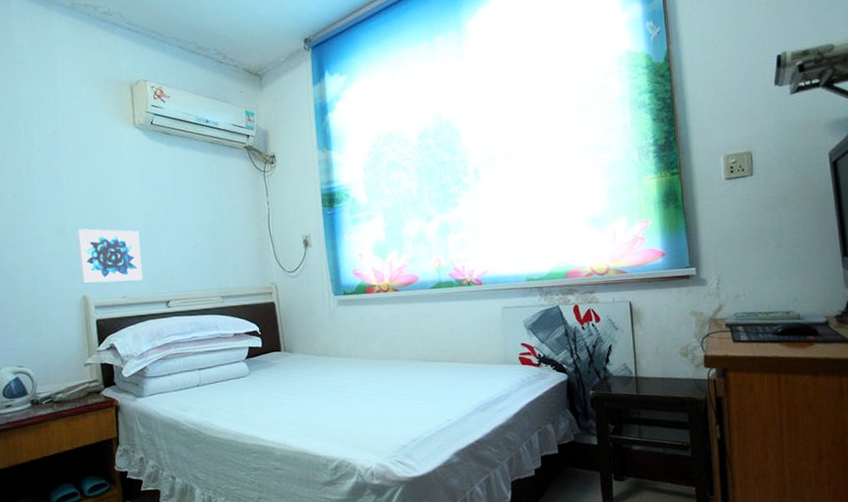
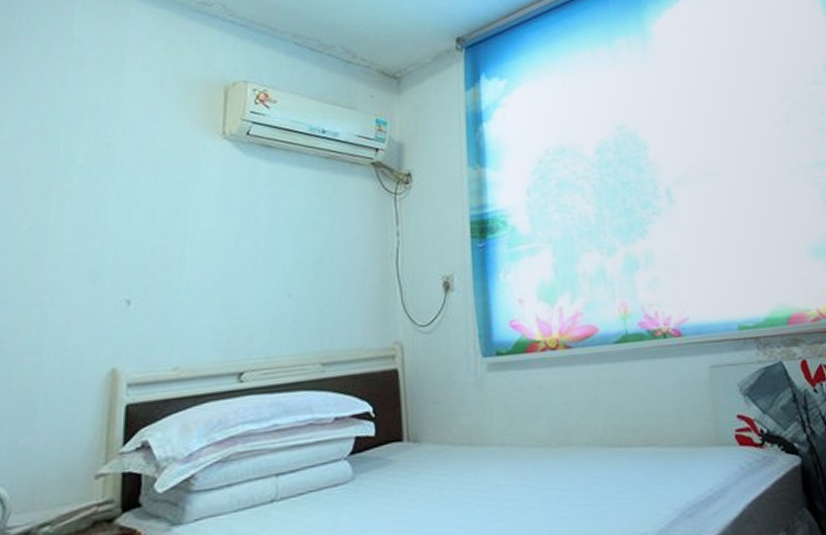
wall art: present [76,229,143,284] -> none [112,272,210,352]

